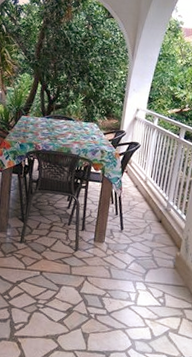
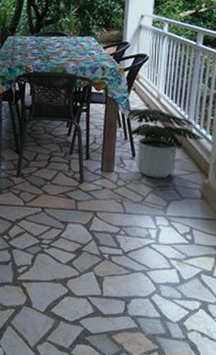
potted plant: none [118,188,179,250] -> present [126,108,204,179]

